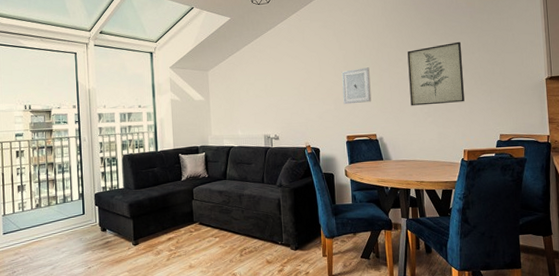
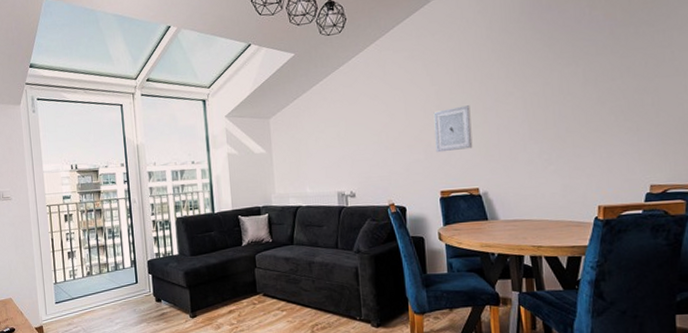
wall art: present [407,41,465,106] -> none [521,66,600,152]

